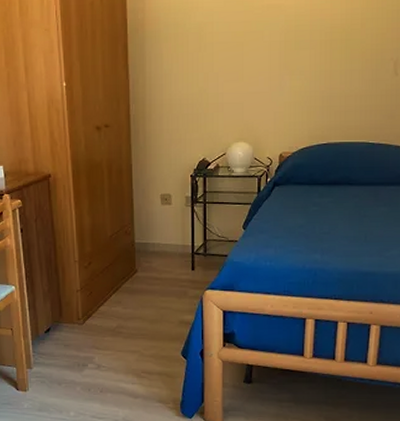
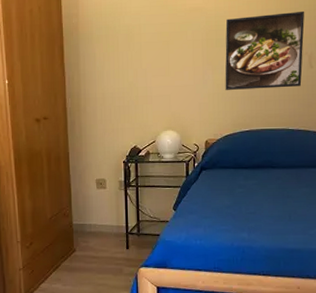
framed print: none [303,12,393,98] -> present [225,12,305,90]

